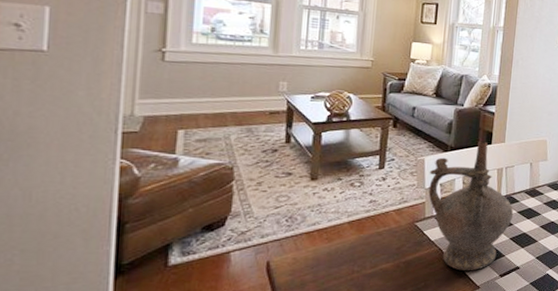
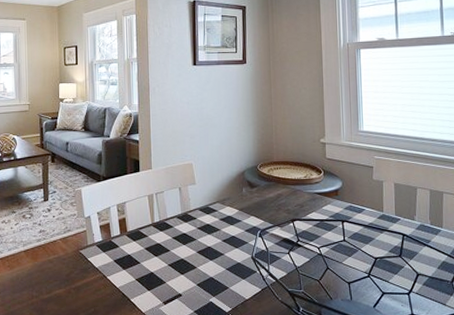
ceremonial vessel: present [428,141,513,271] -> none [86,169,168,298]

